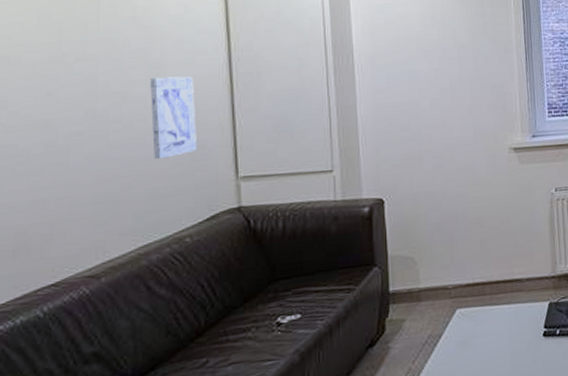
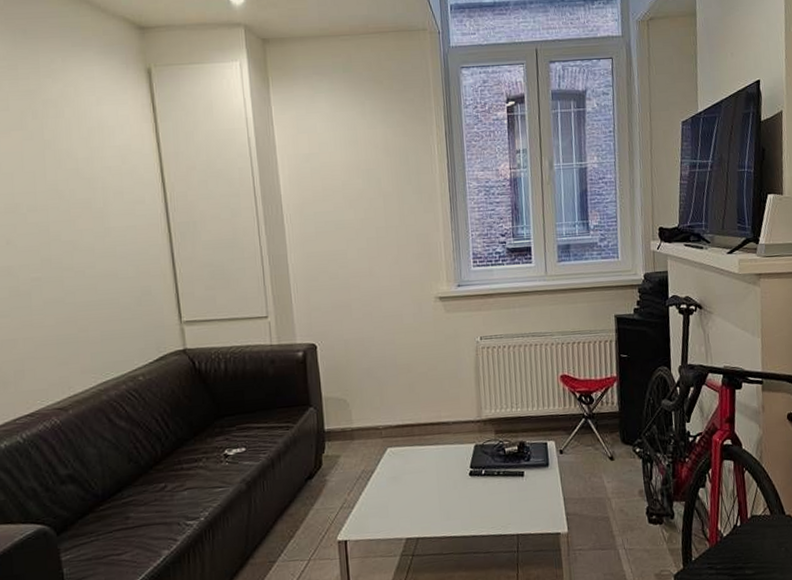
wall art: present [150,76,197,160] -> none [96,226,142,304]

